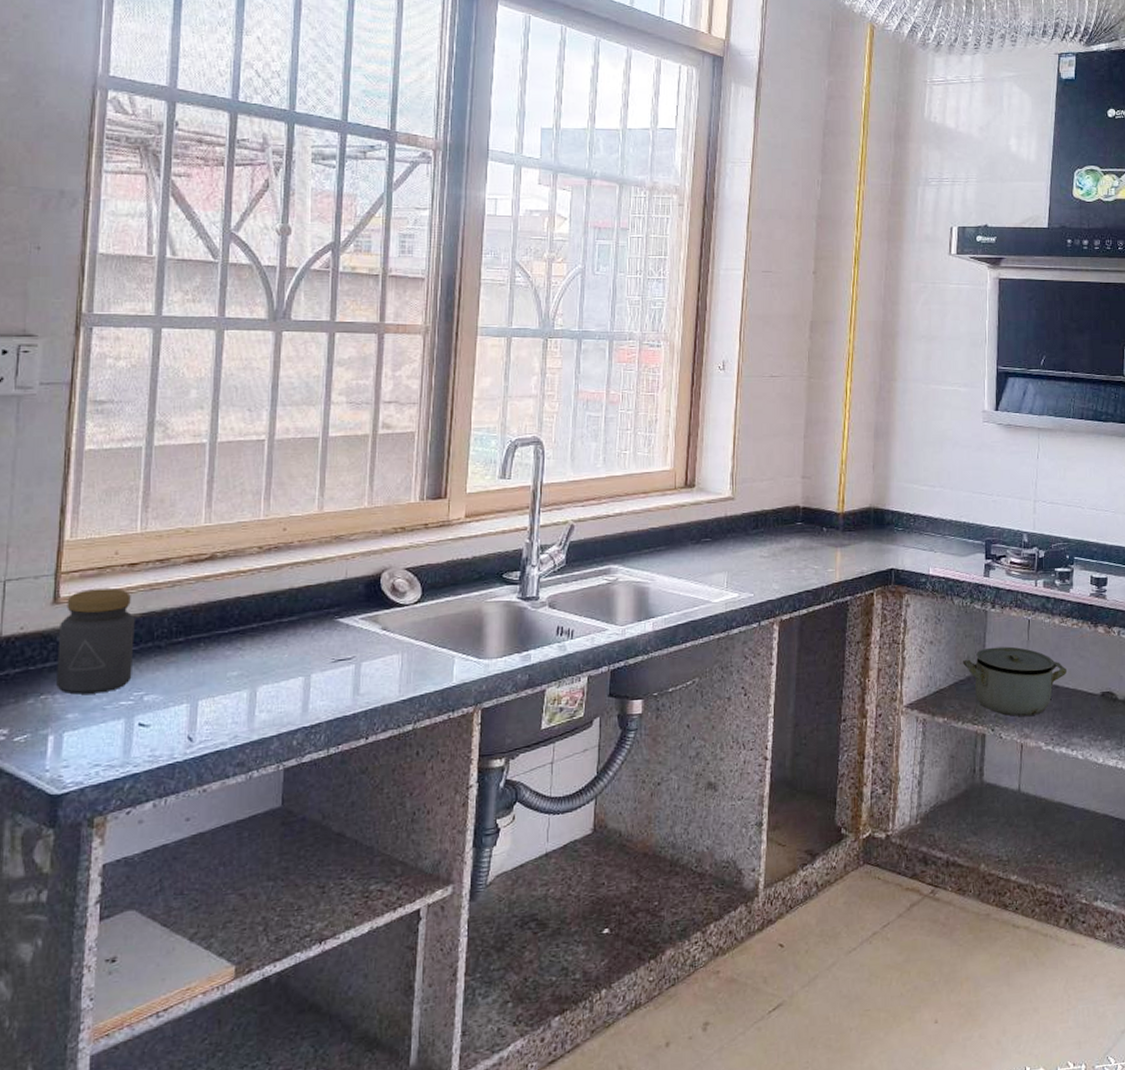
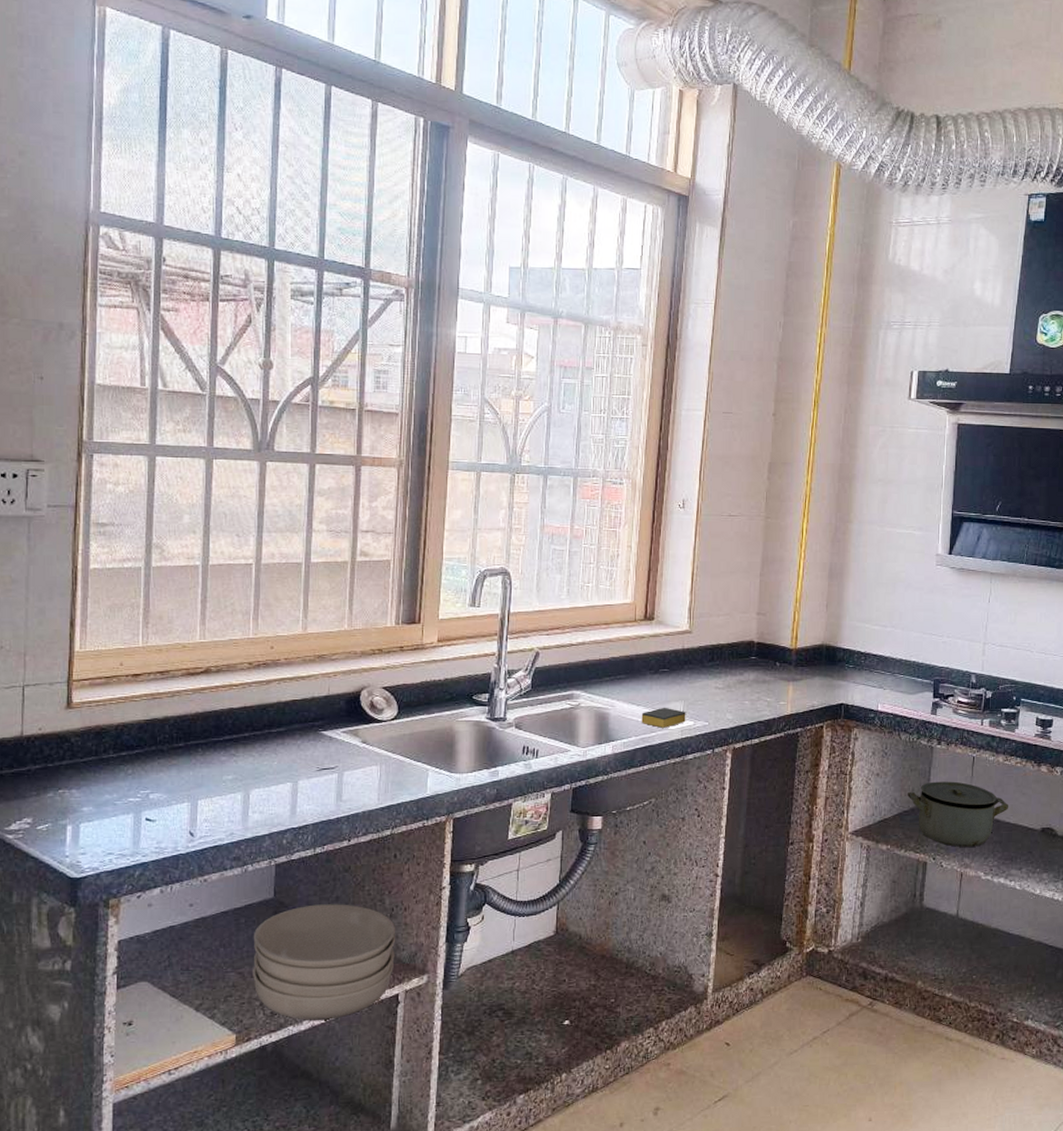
jar: present [56,588,135,695] -> none [72,696,140,790]
bowl: none [256,809,418,946] -> present [253,904,396,1021]
sponge: none [683,579,730,601] -> present [641,707,686,728]

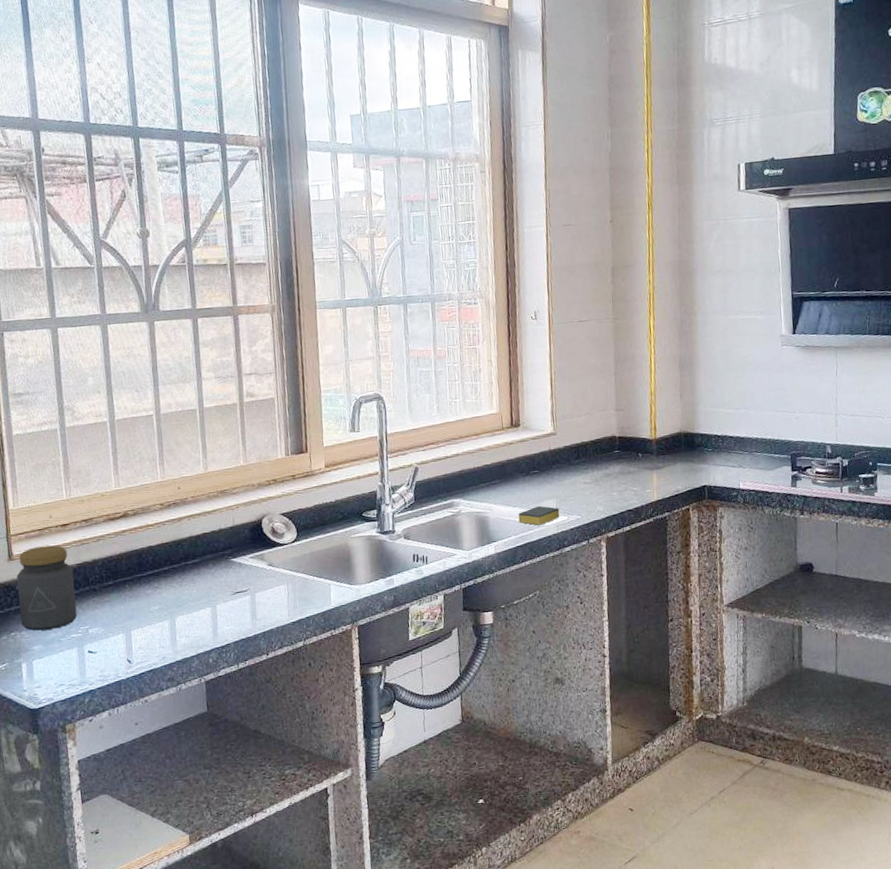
jar: none [72,696,140,790] -> present [16,545,78,631]
bowl: present [253,904,396,1021] -> none [193,711,320,818]
cooking pot: present [908,781,1009,847] -> none [777,547,876,609]

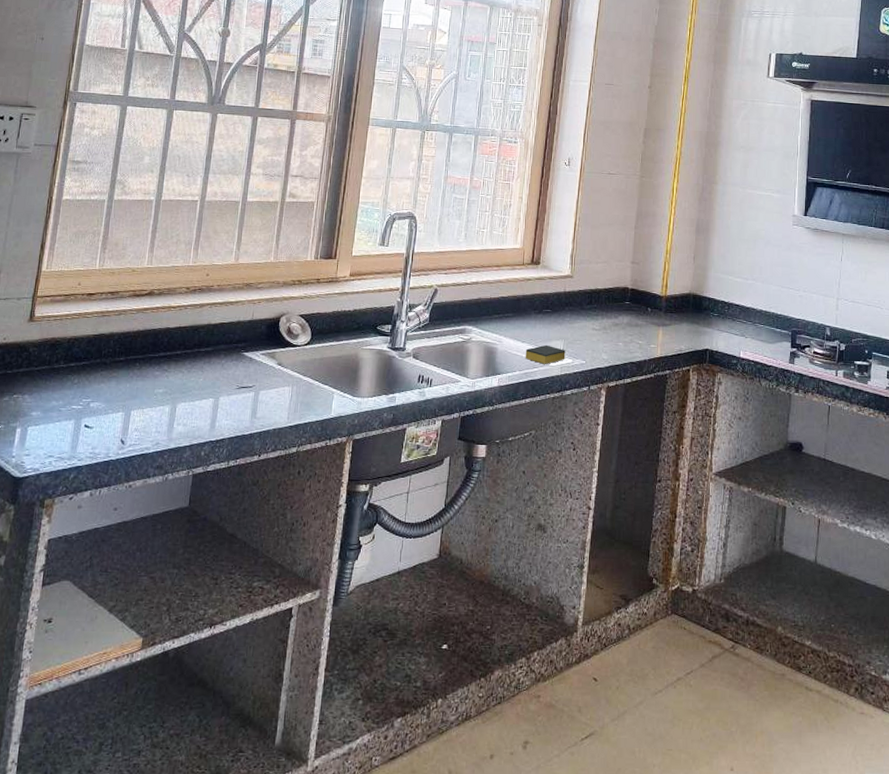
jar: present [16,545,78,631] -> none [26,312,89,397]

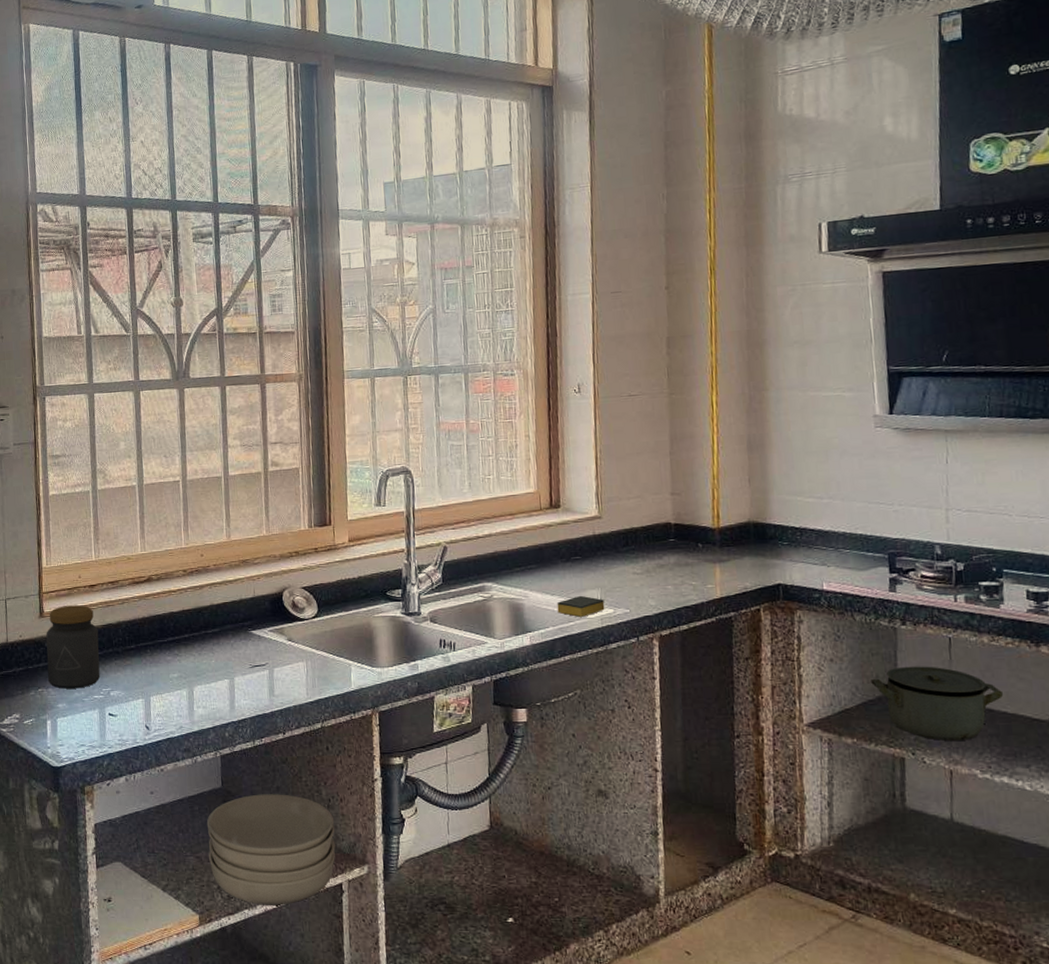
jar: none [26,312,89,397] -> present [46,605,100,689]
bowl: none [163,515,295,630] -> present [206,794,336,906]
cooking pot: none [768,428,864,494] -> present [871,666,1004,741]

